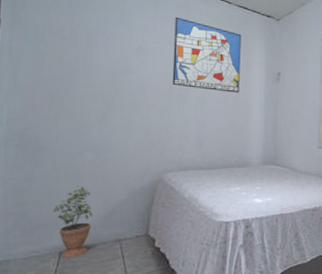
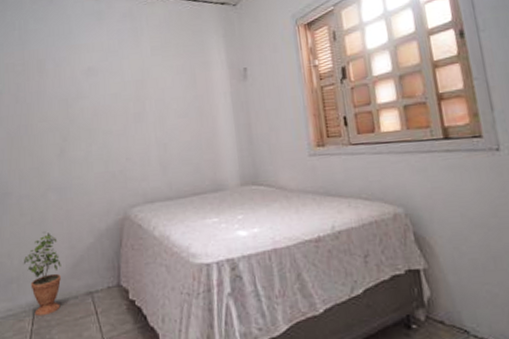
wall art: present [172,16,242,93] -> none [121,27,201,105]

